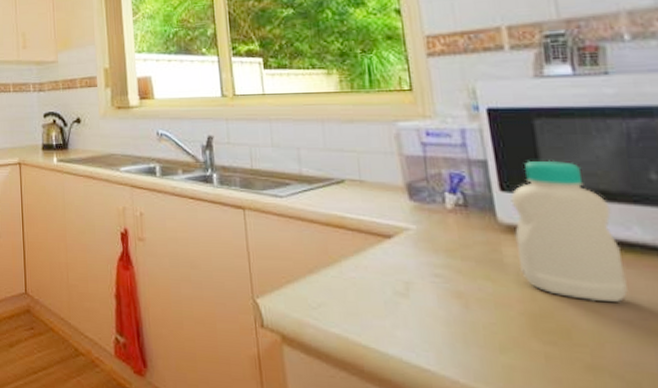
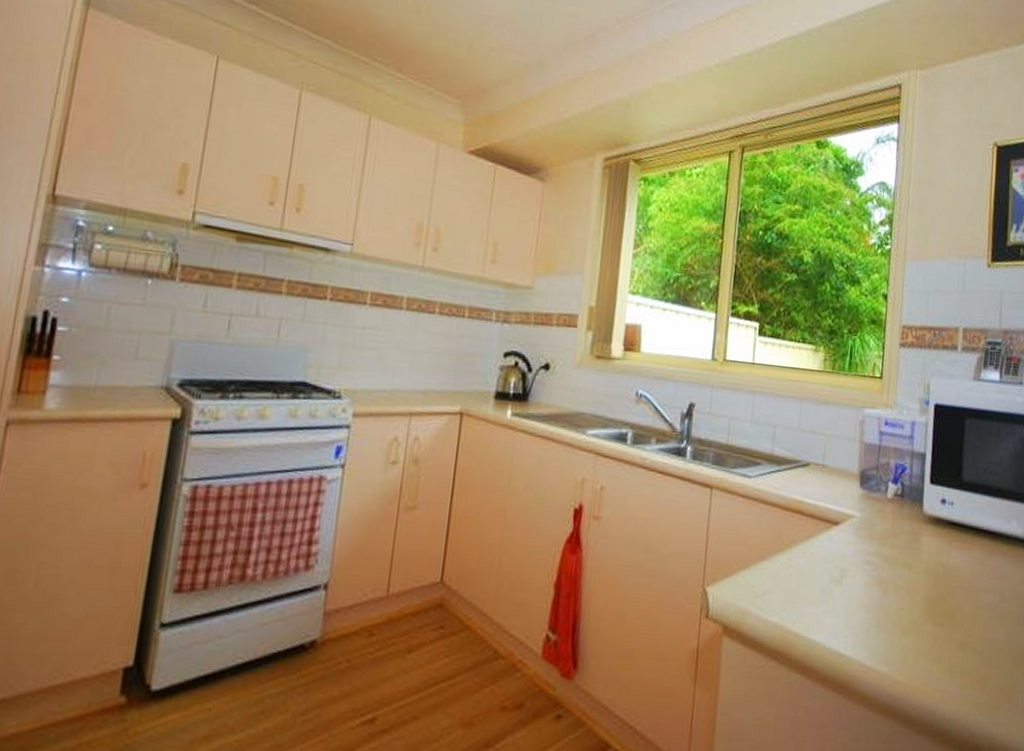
bottle: present [510,160,628,302] -> none [930,456,1001,587]

